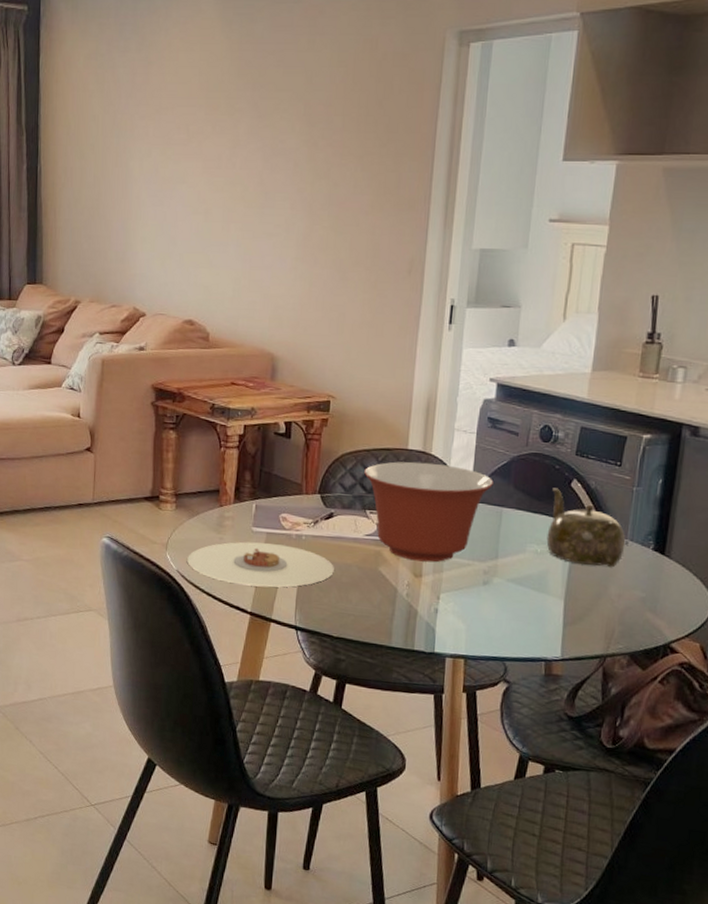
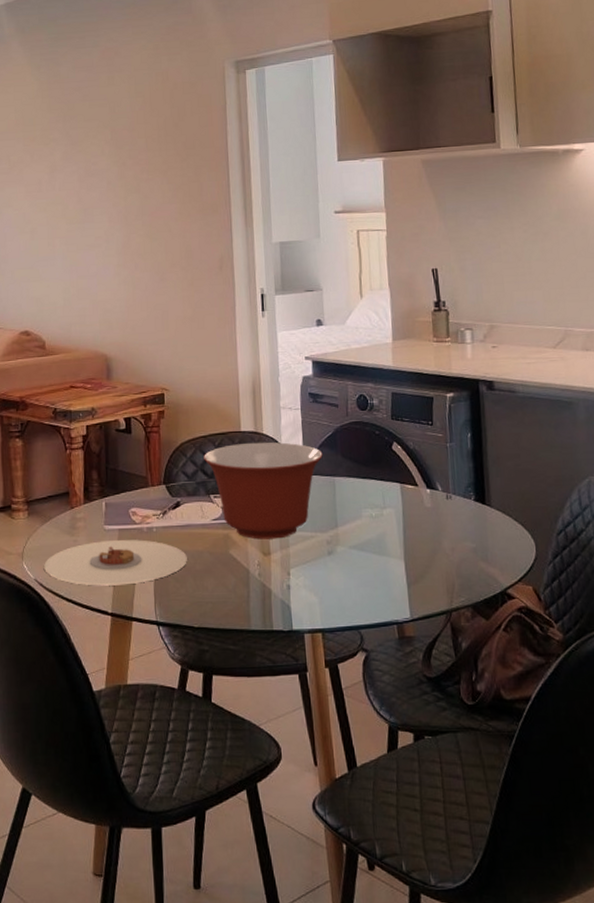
teapot: present [546,488,626,568] -> none [376,452,450,523]

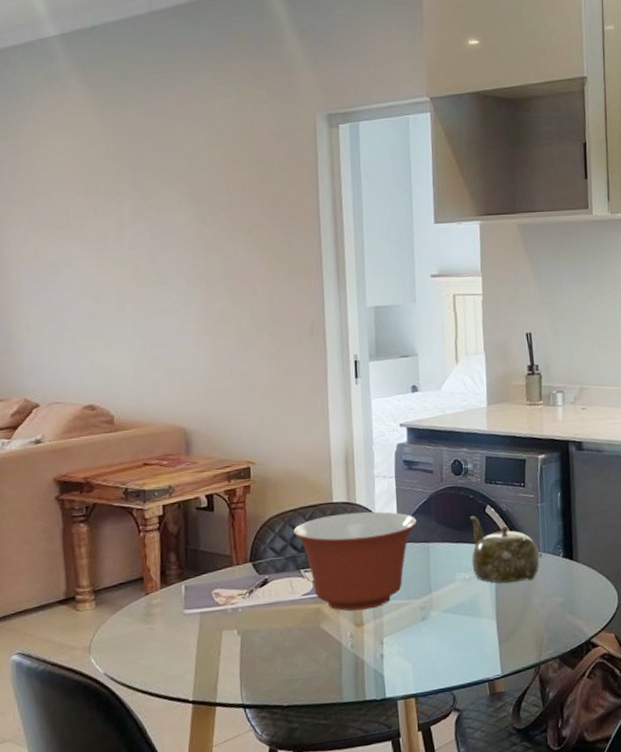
plate: present [44,539,187,586] -> none [115,621,276,675]
teapot: none [376,452,450,523] -> present [470,516,540,583]

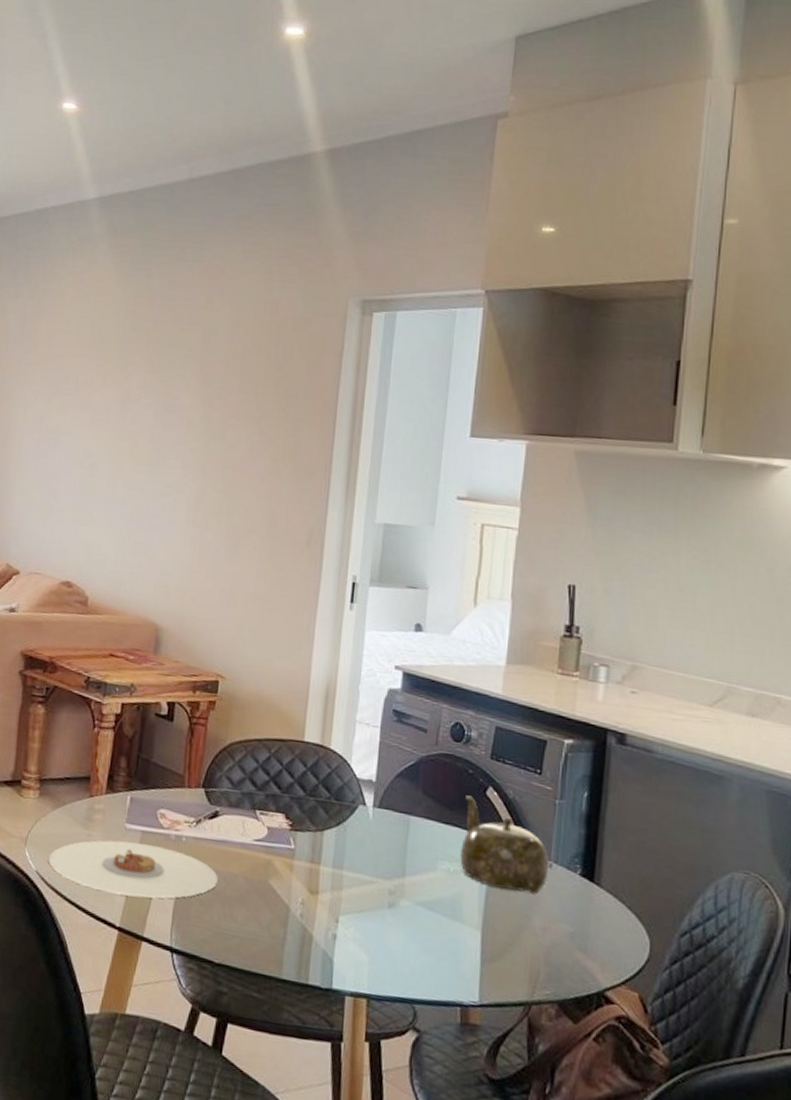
plate: none [115,621,276,675] -> present [49,840,218,899]
mixing bowl: present [293,511,417,611] -> none [255,755,400,877]

